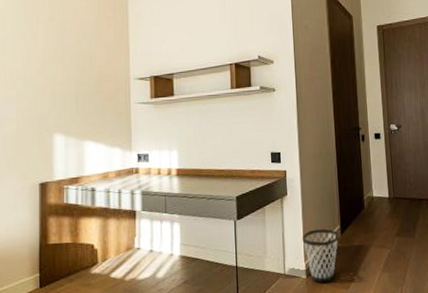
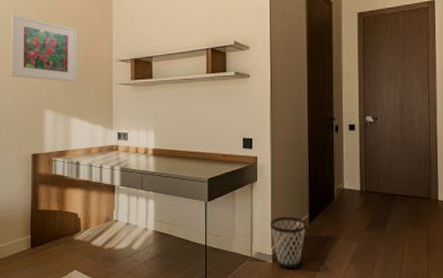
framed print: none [14,32,90,103] -> present [11,14,77,82]

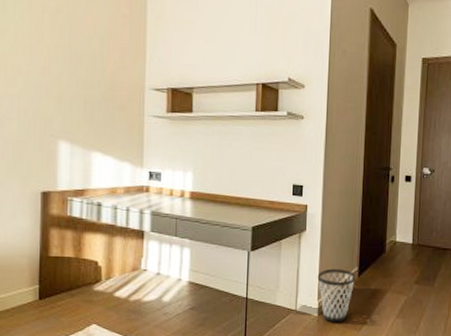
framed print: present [11,14,77,82] -> none [15,22,101,110]

